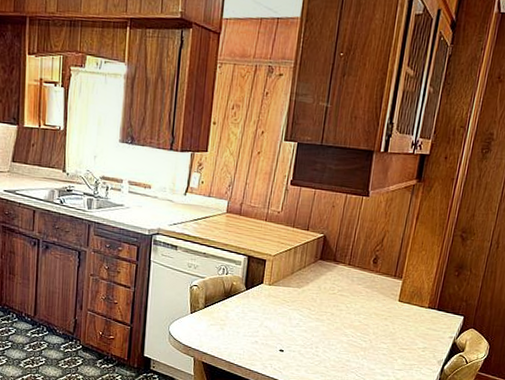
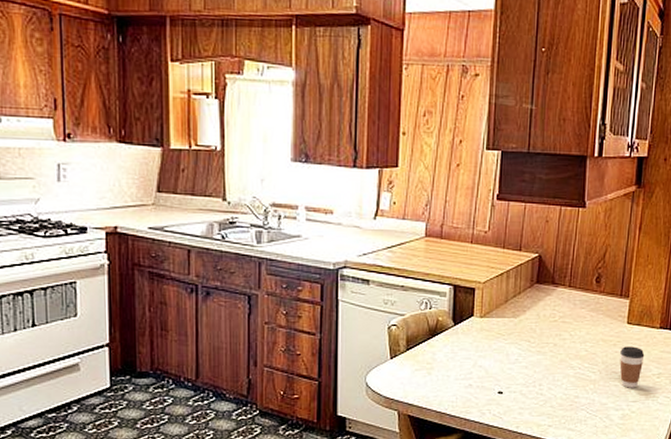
coffee cup: none [388,321,412,358] -> present [619,346,645,388]

